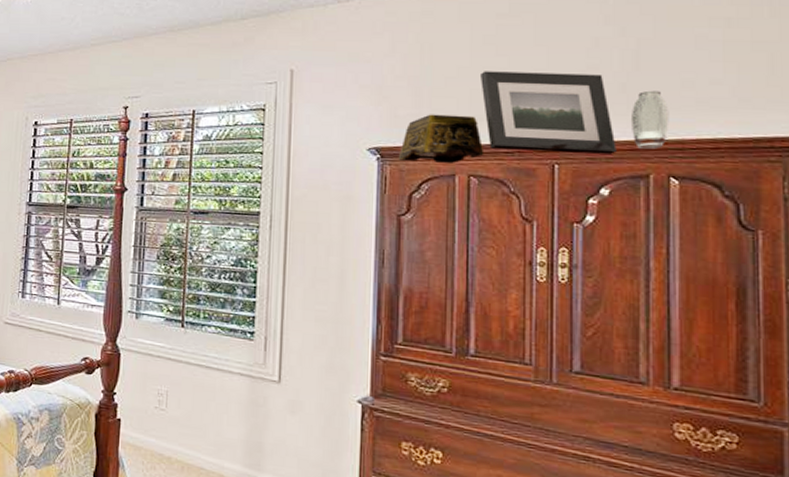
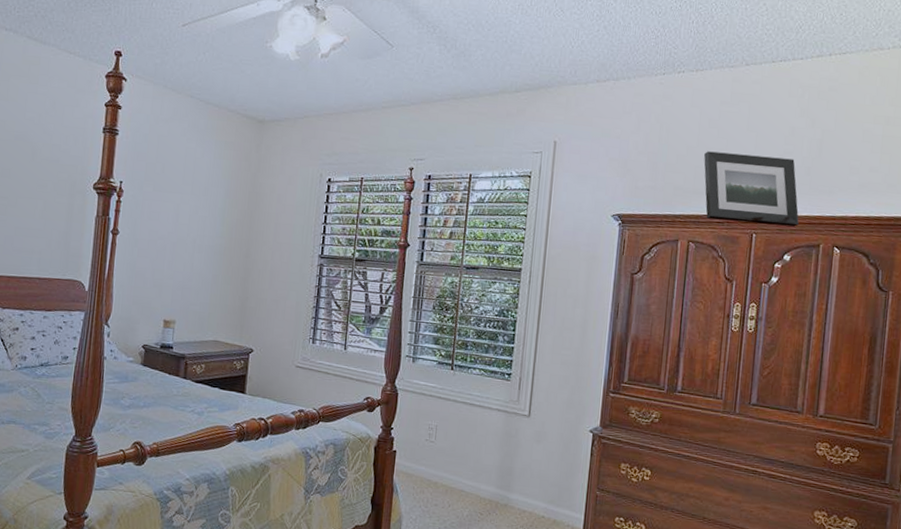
decorative box: present [398,114,484,165] -> none [635,186,702,231]
vase: present [632,90,670,149] -> none [811,174,839,224]

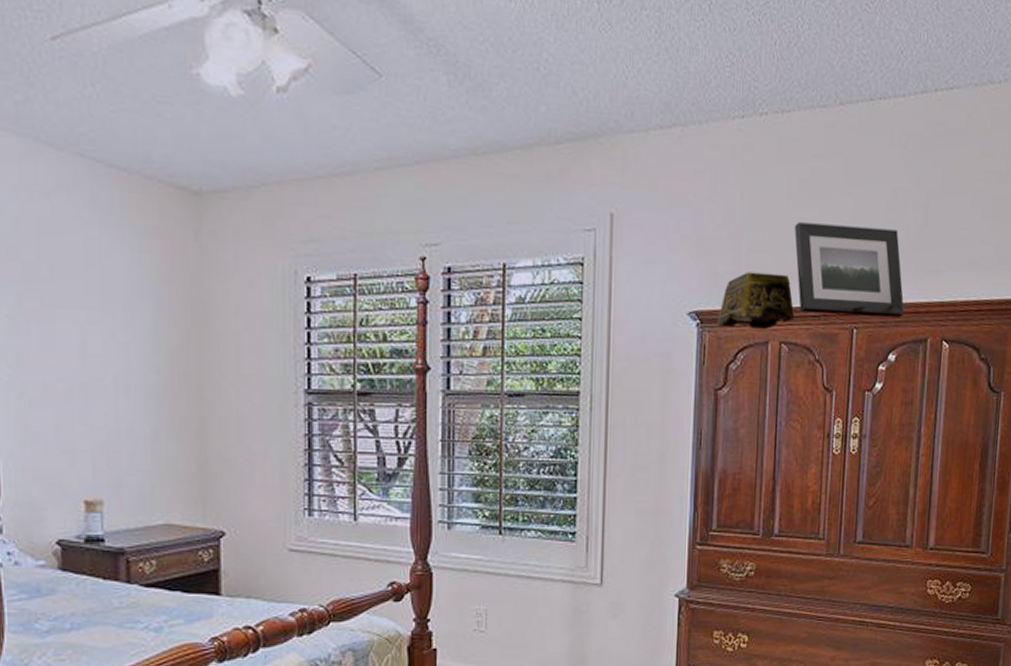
decorative box: none [635,186,702,231] -> present [716,272,795,330]

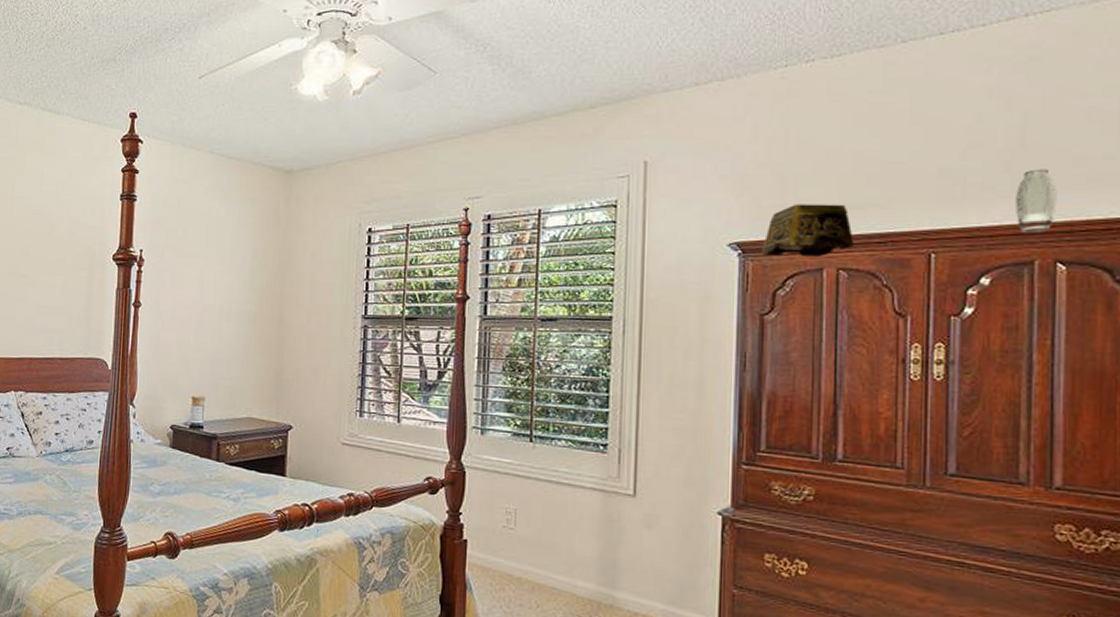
picture frame: present [794,222,904,317] -> none [851,153,999,240]
vase: none [917,248,947,312] -> present [1016,169,1057,233]

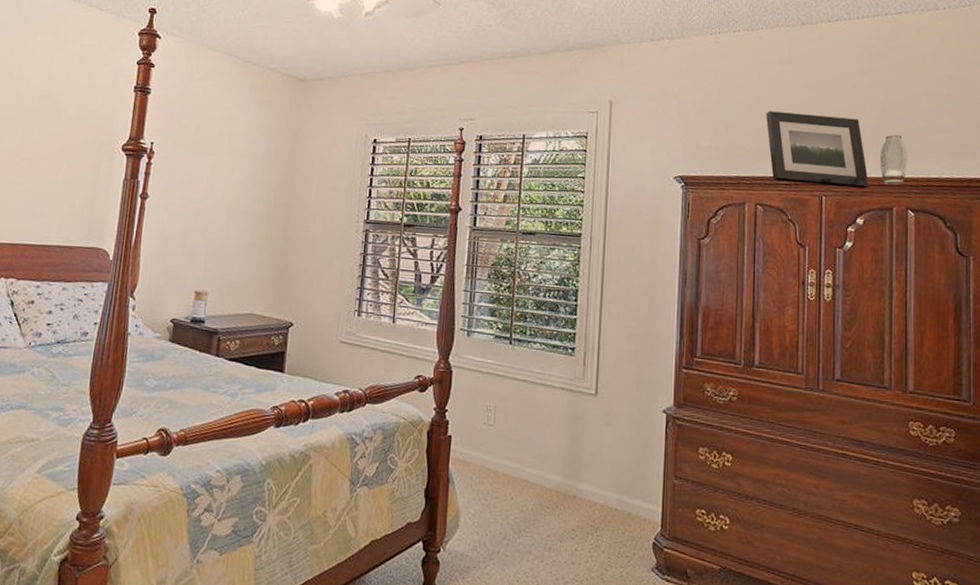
decorative box: present [761,204,855,258] -> none [699,147,768,194]
picture frame: none [851,153,999,240] -> present [766,111,869,189]

